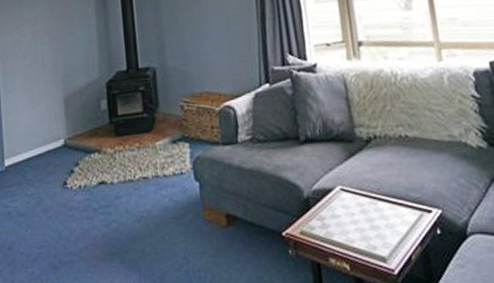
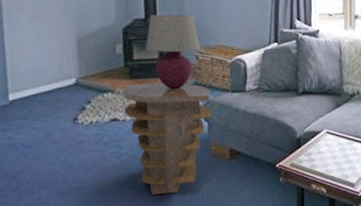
side table: none [108,138,203,271] -> present [122,83,212,195]
table lamp: none [129,60,186,145] -> present [145,14,201,89]

